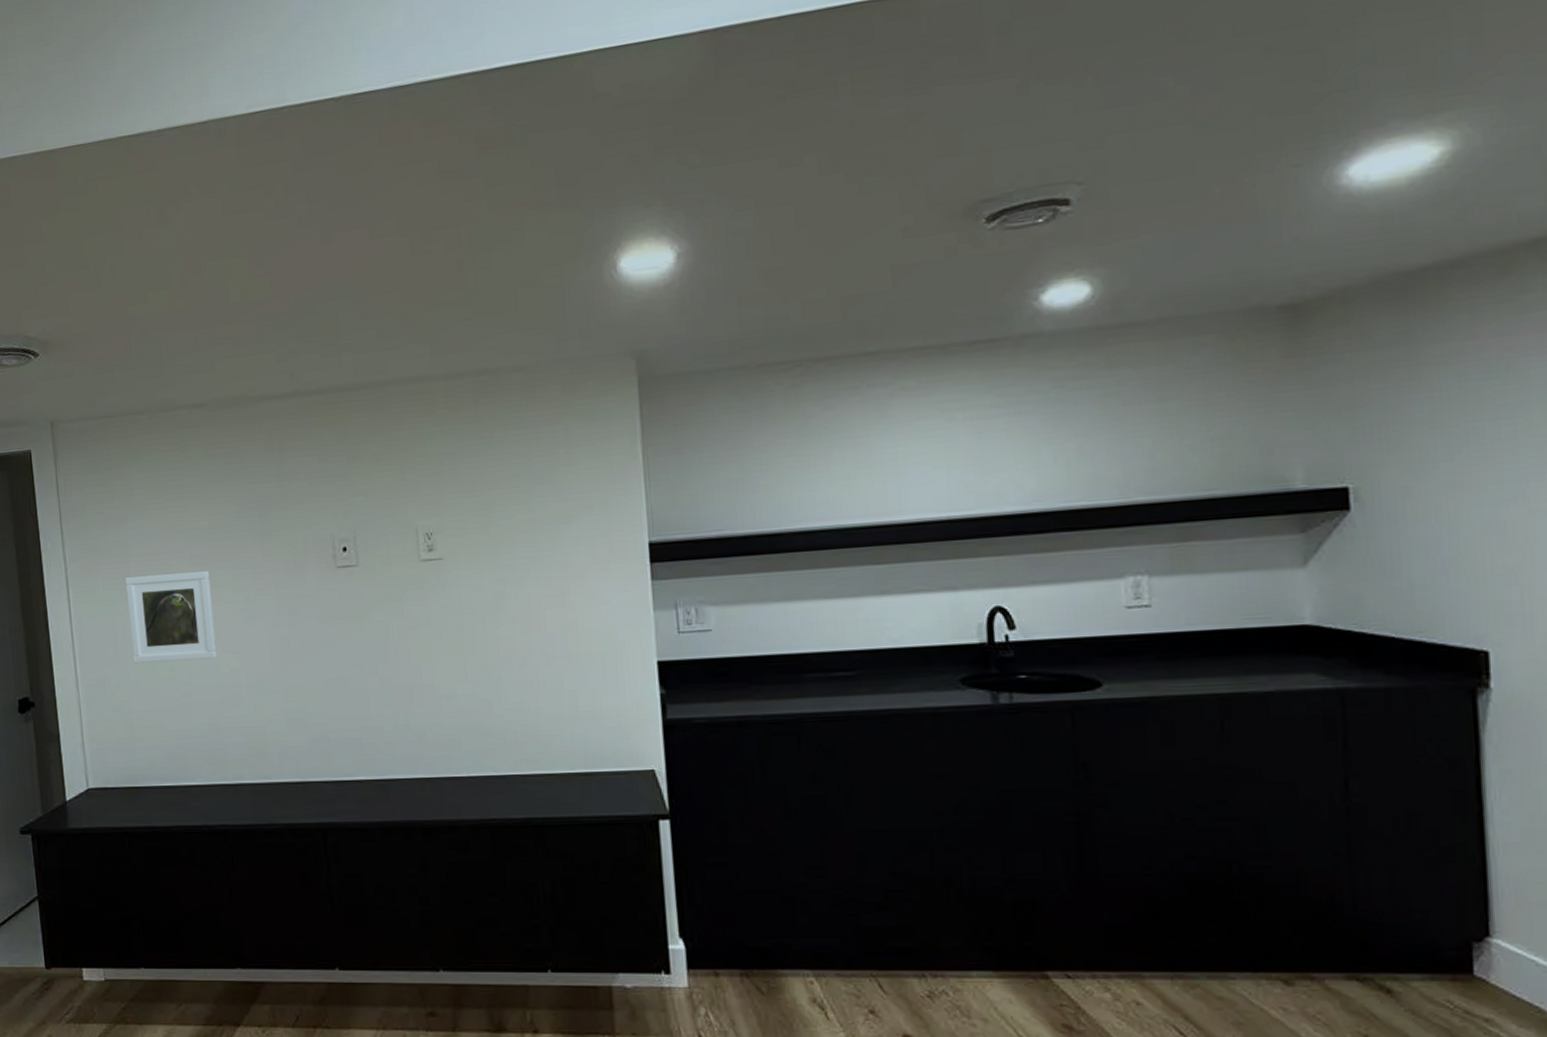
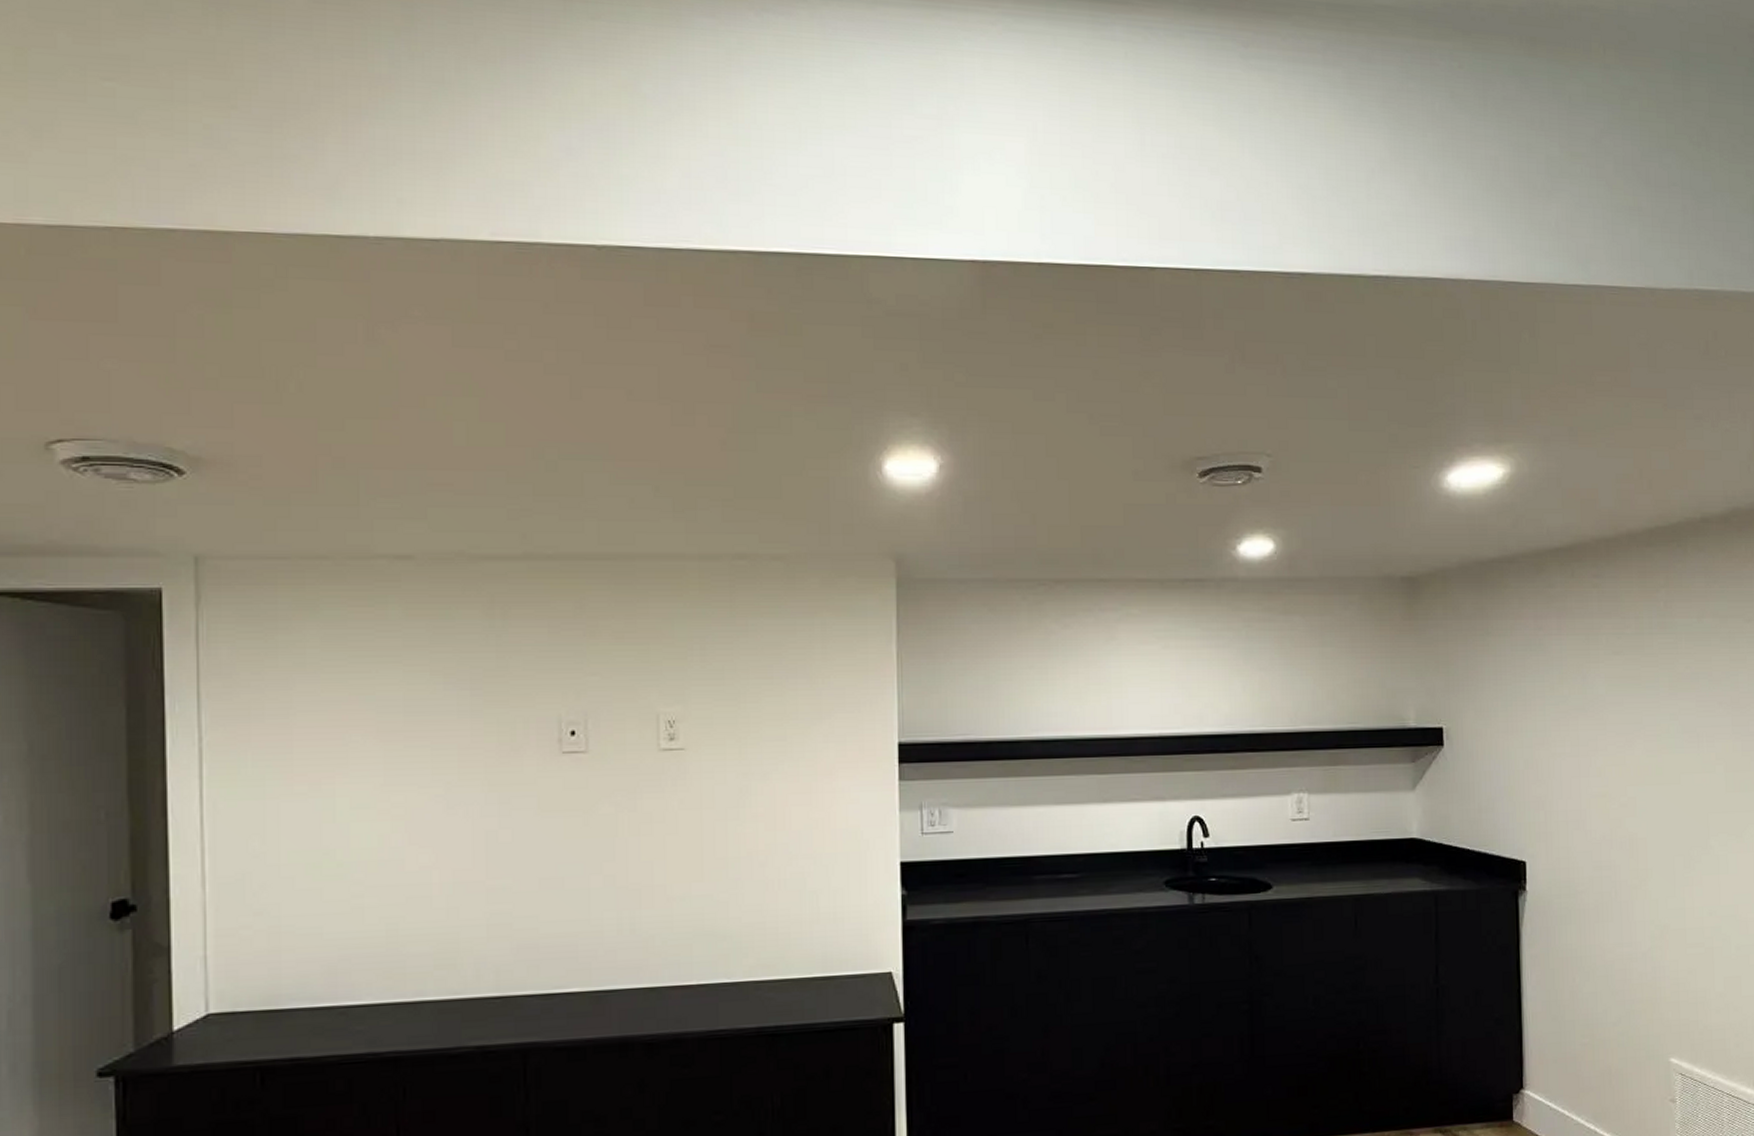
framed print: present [125,570,217,664] -> none [285,748,403,859]

